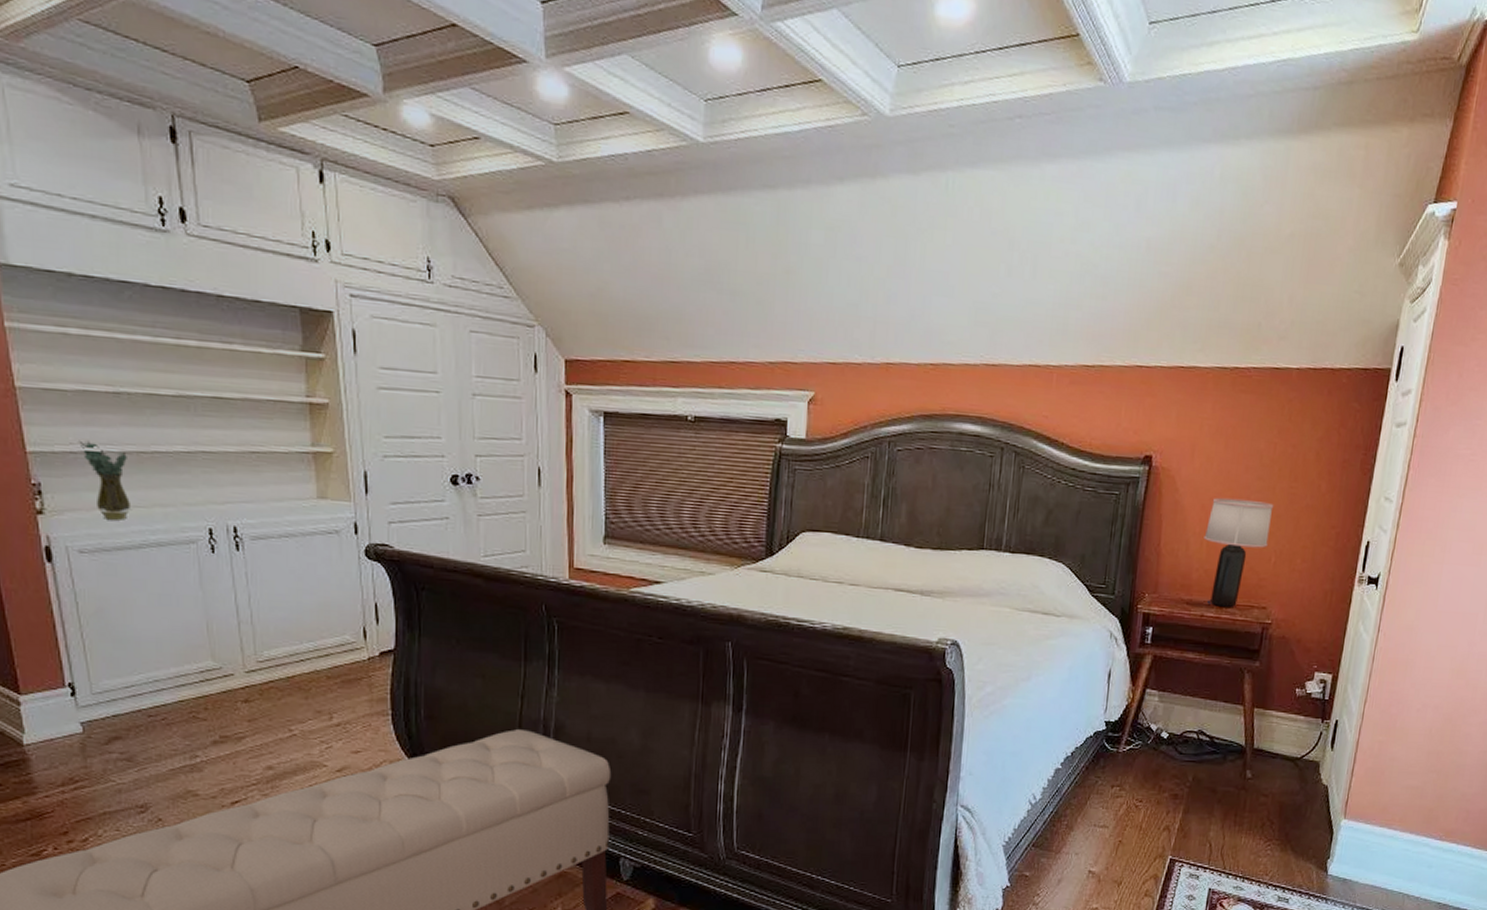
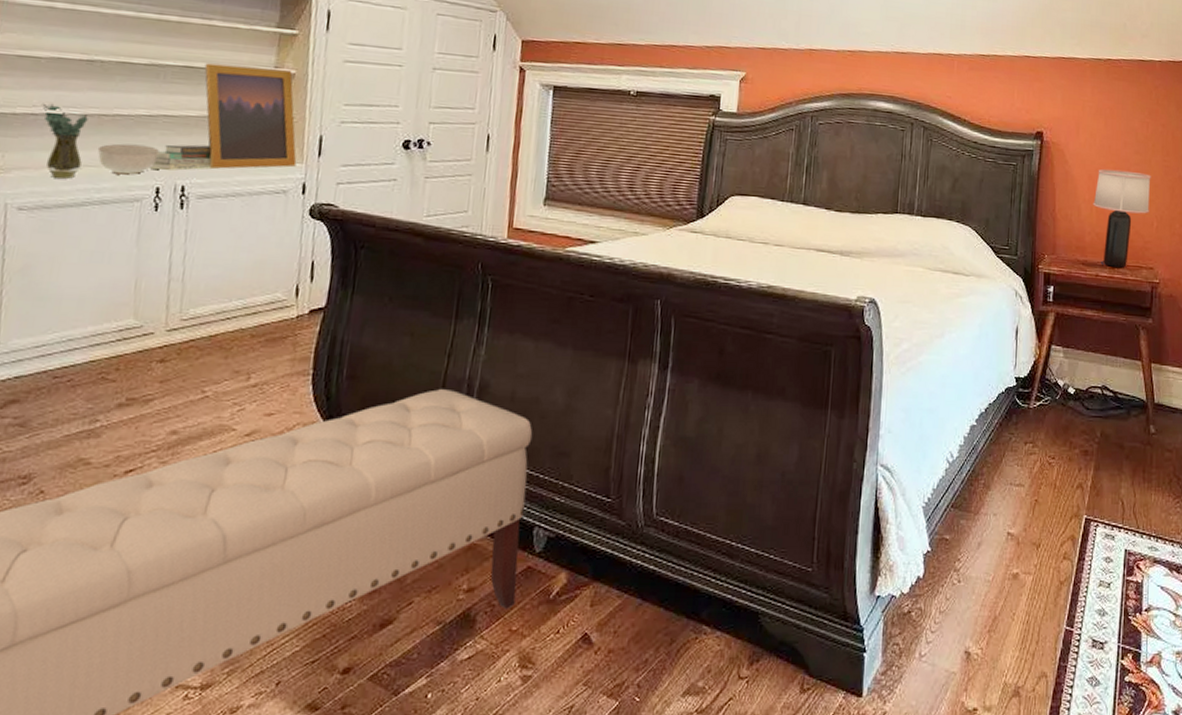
bowl: none [143,482,205,516] -> present [97,143,159,175]
books: none [197,482,267,511] -> present [149,144,219,171]
picture frame: none [234,393,345,509] -> present [204,63,297,170]

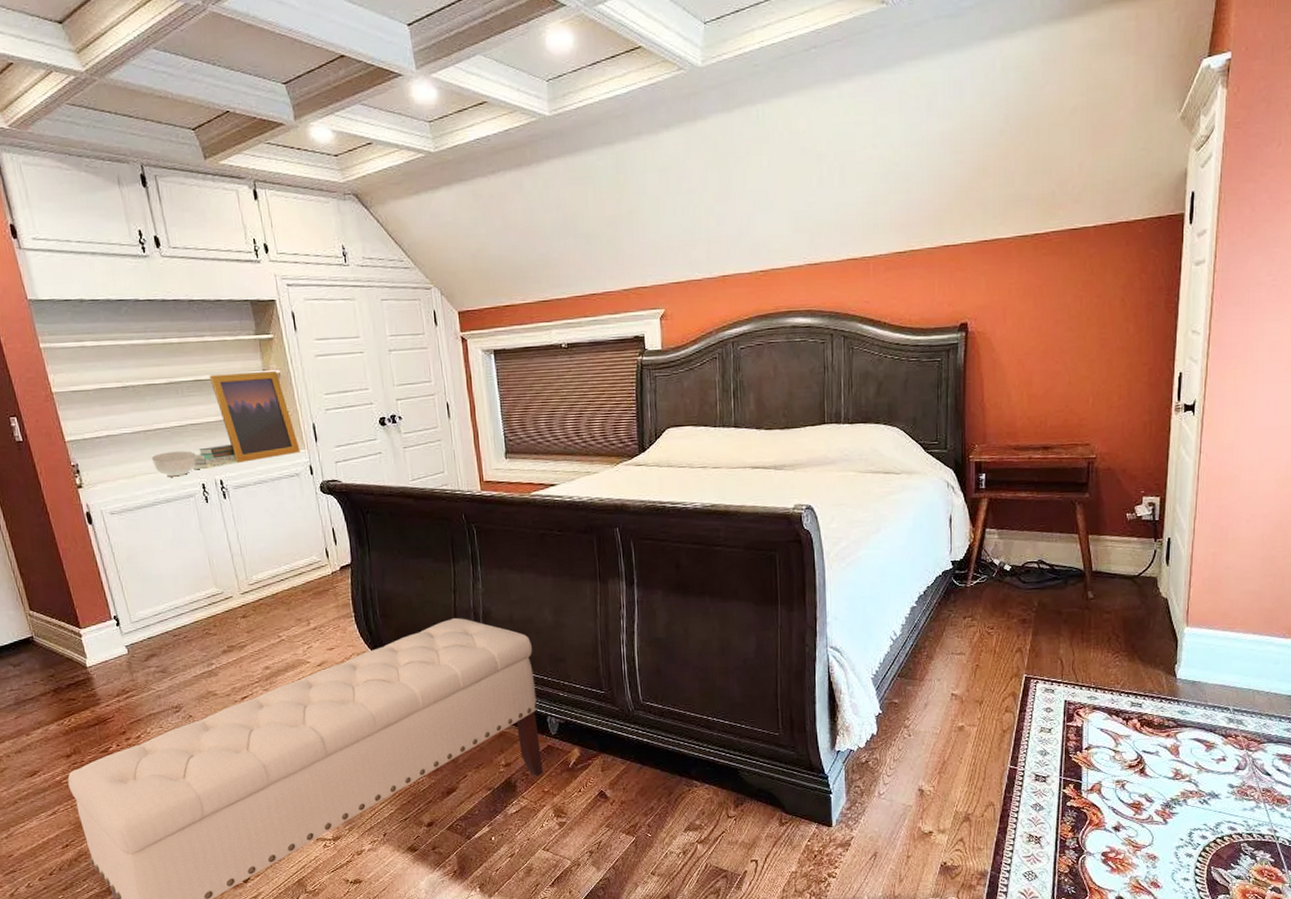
vase: present [42,103,88,179] -> none [101,427,144,486]
table lamp: present [1093,169,1151,269] -> none [1023,349,1086,449]

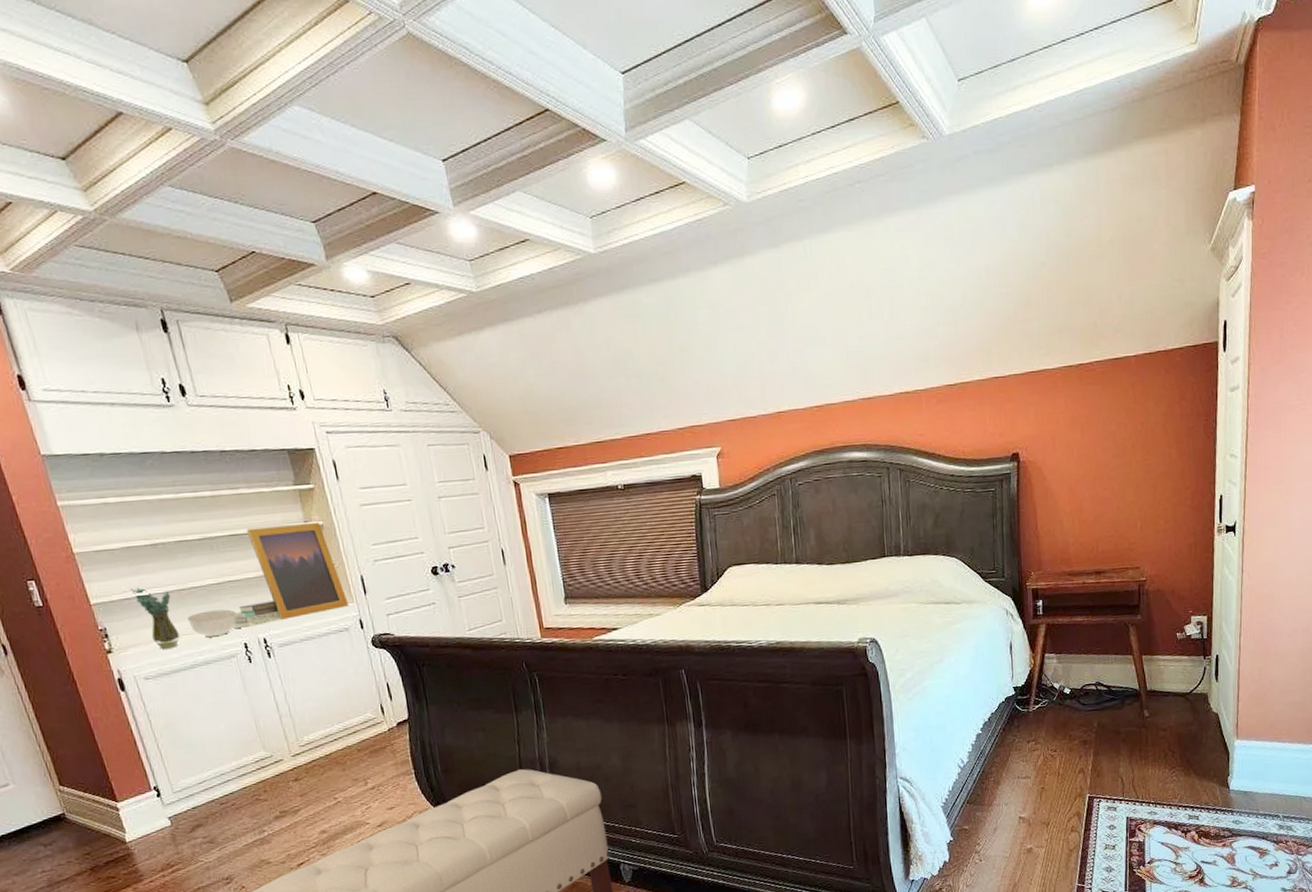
vase: none [101,427,144,486] -> present [130,587,180,649]

